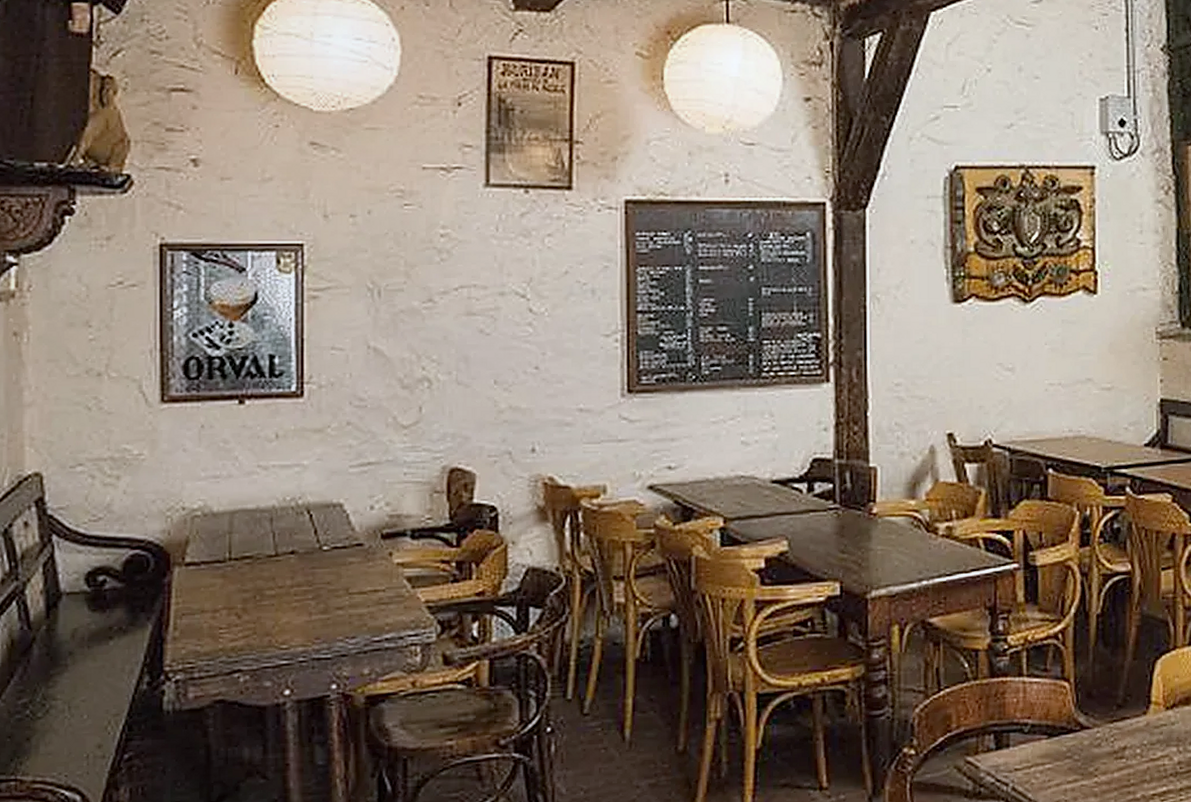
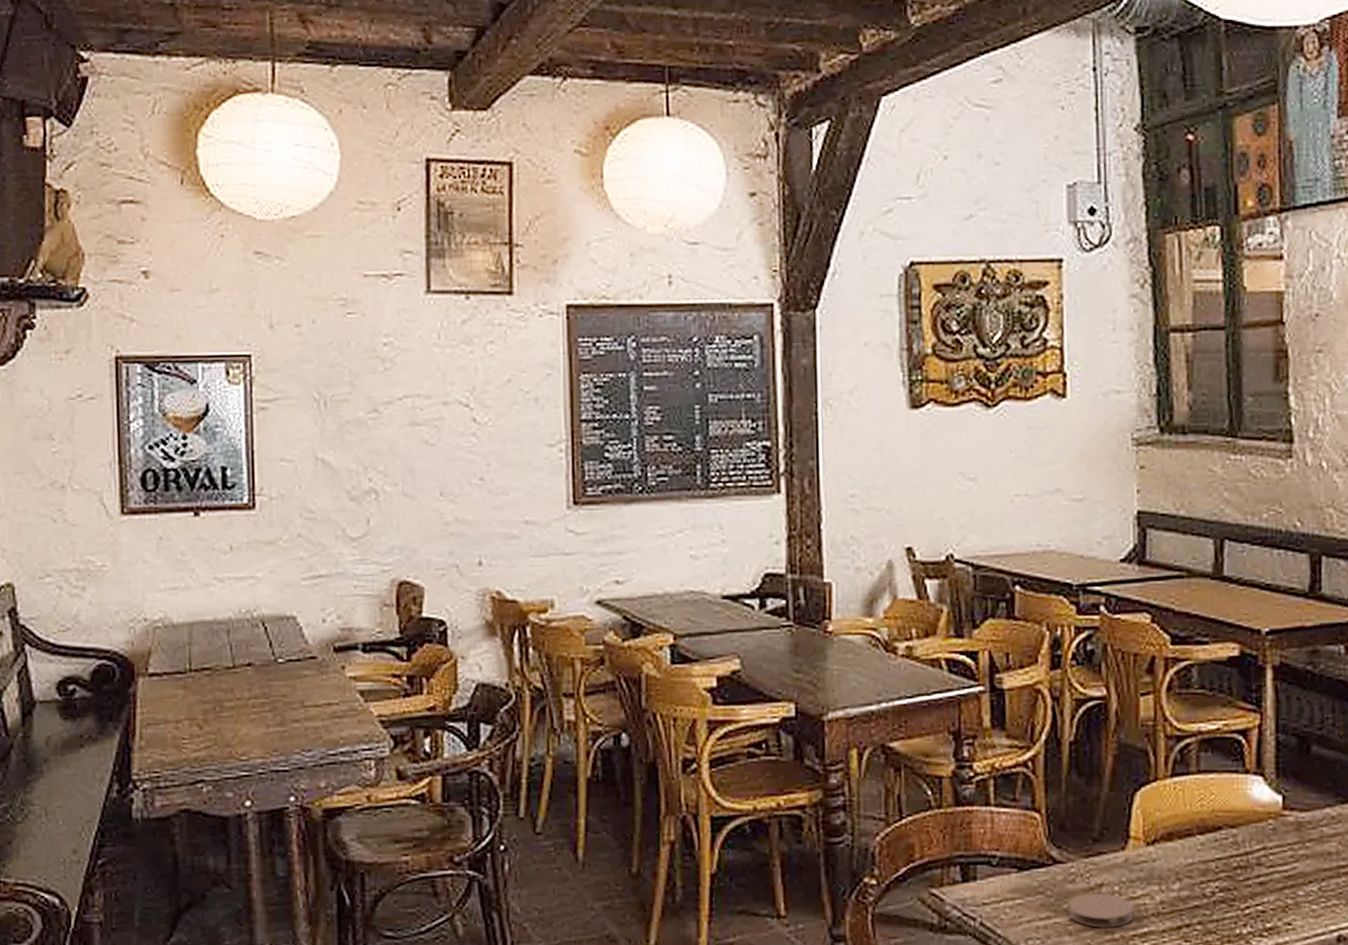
coaster: none [1094,755,1154,788] -> present [1068,892,1134,928]

